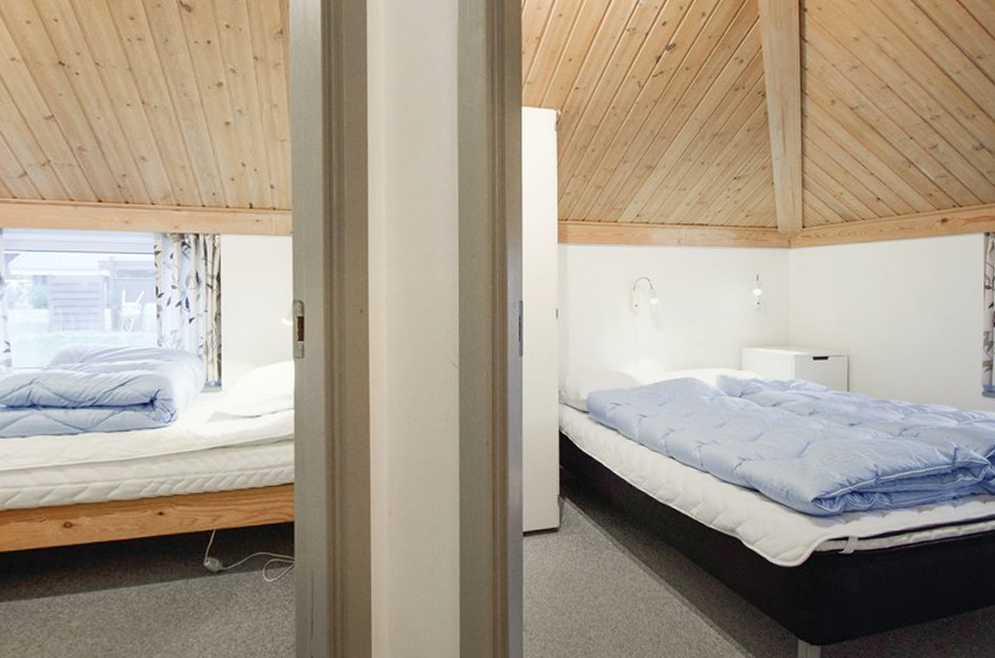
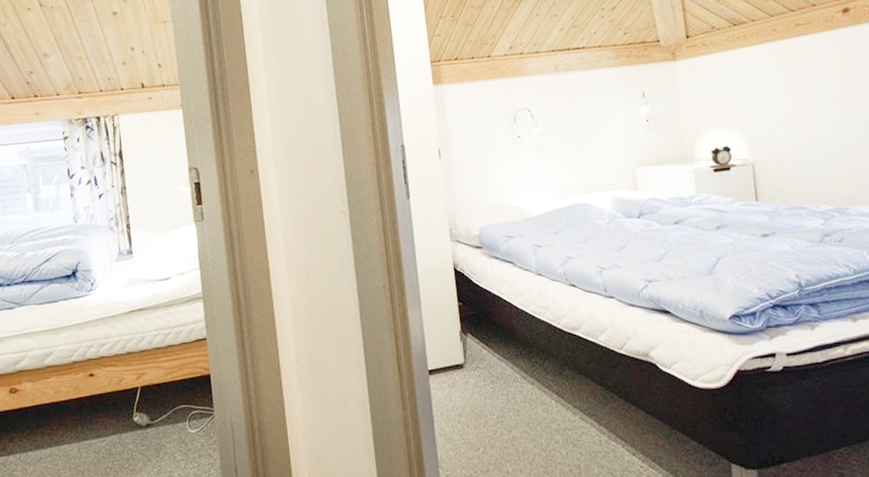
alarm clock: none [811,334,834,357] -> present [710,144,737,169]

